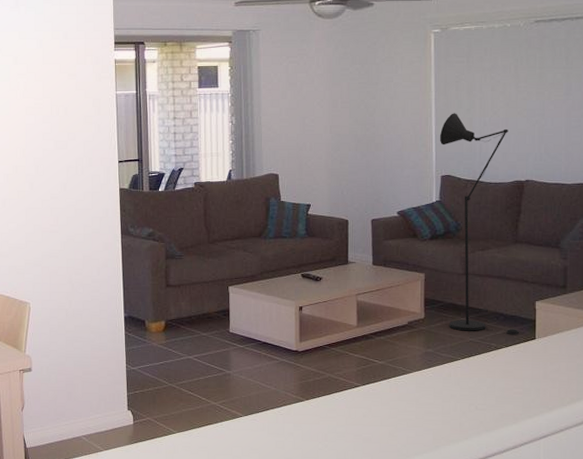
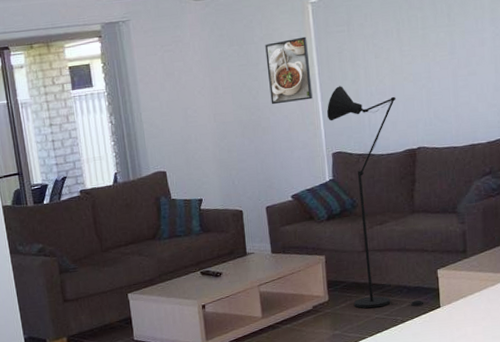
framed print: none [386,63,428,123] -> present [265,36,313,105]

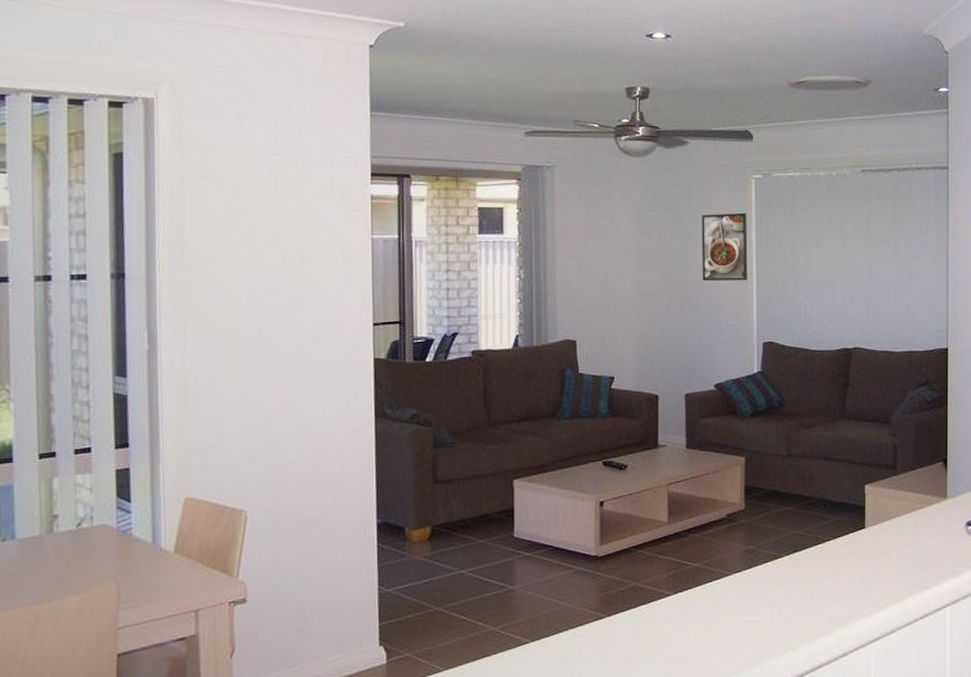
floor lamp: present [326,86,429,309] -> none [761,270,853,524]

